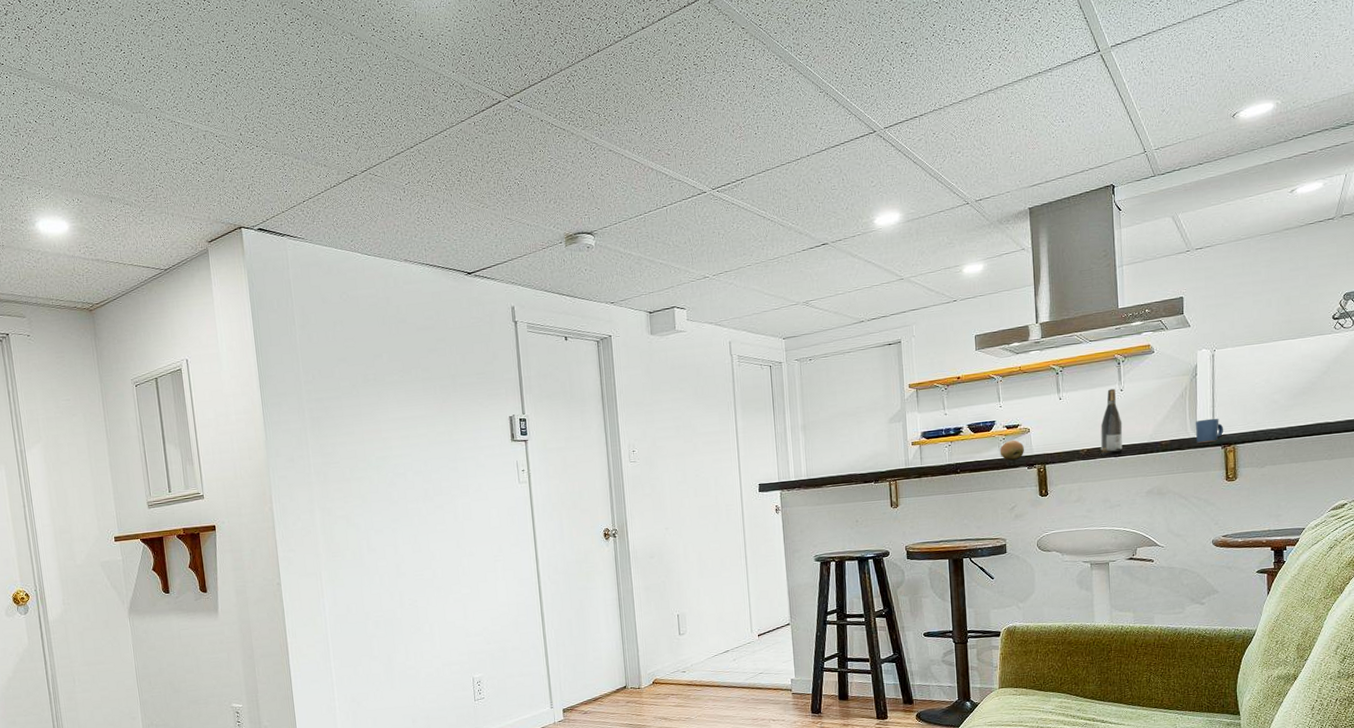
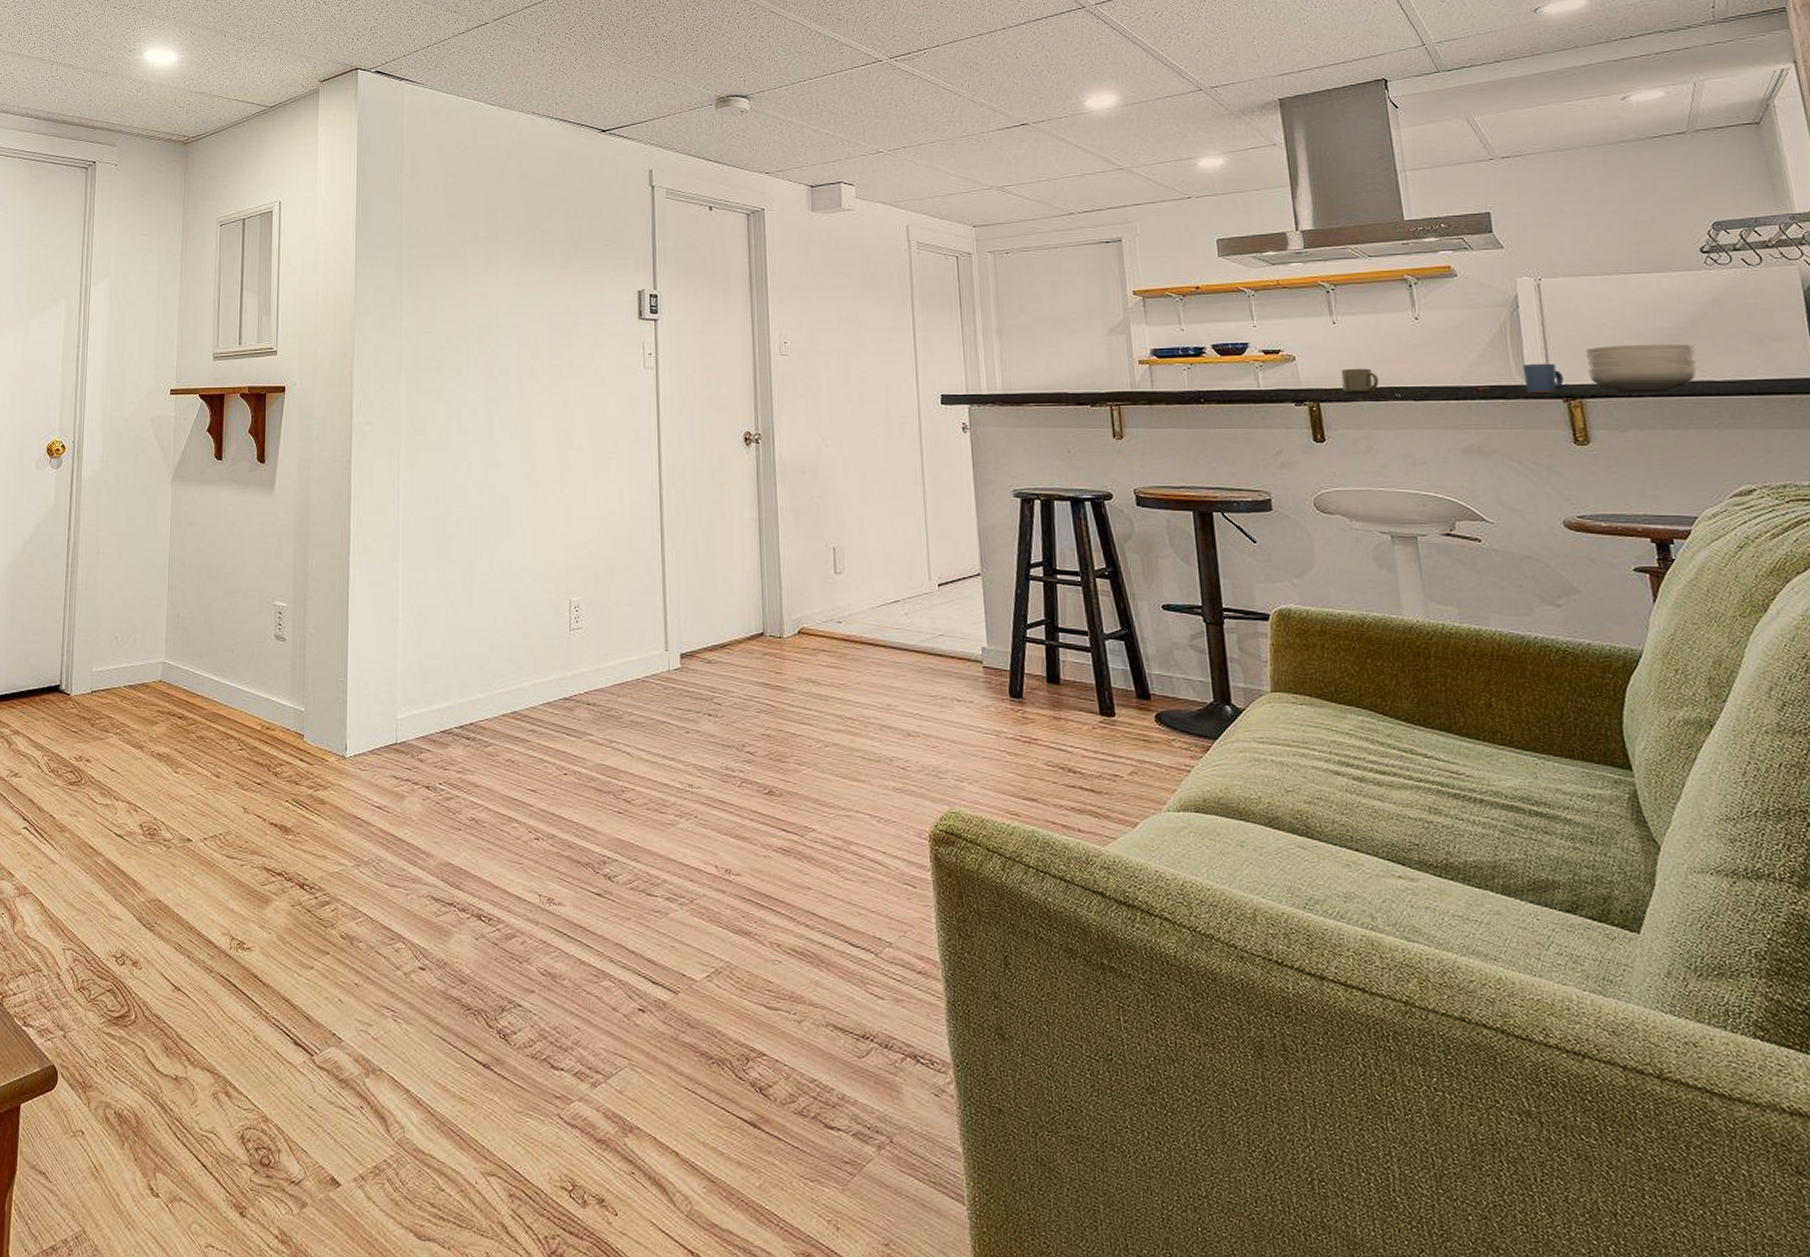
fruit: present [1000,439,1025,461] -> none [1256,368,1290,394]
cup: none [1063,434,1091,456] -> present [1340,368,1380,394]
wine bottle: present [1100,388,1123,456] -> none [1391,316,1425,398]
bowl: none [1241,394,1319,438] -> present [1584,343,1697,393]

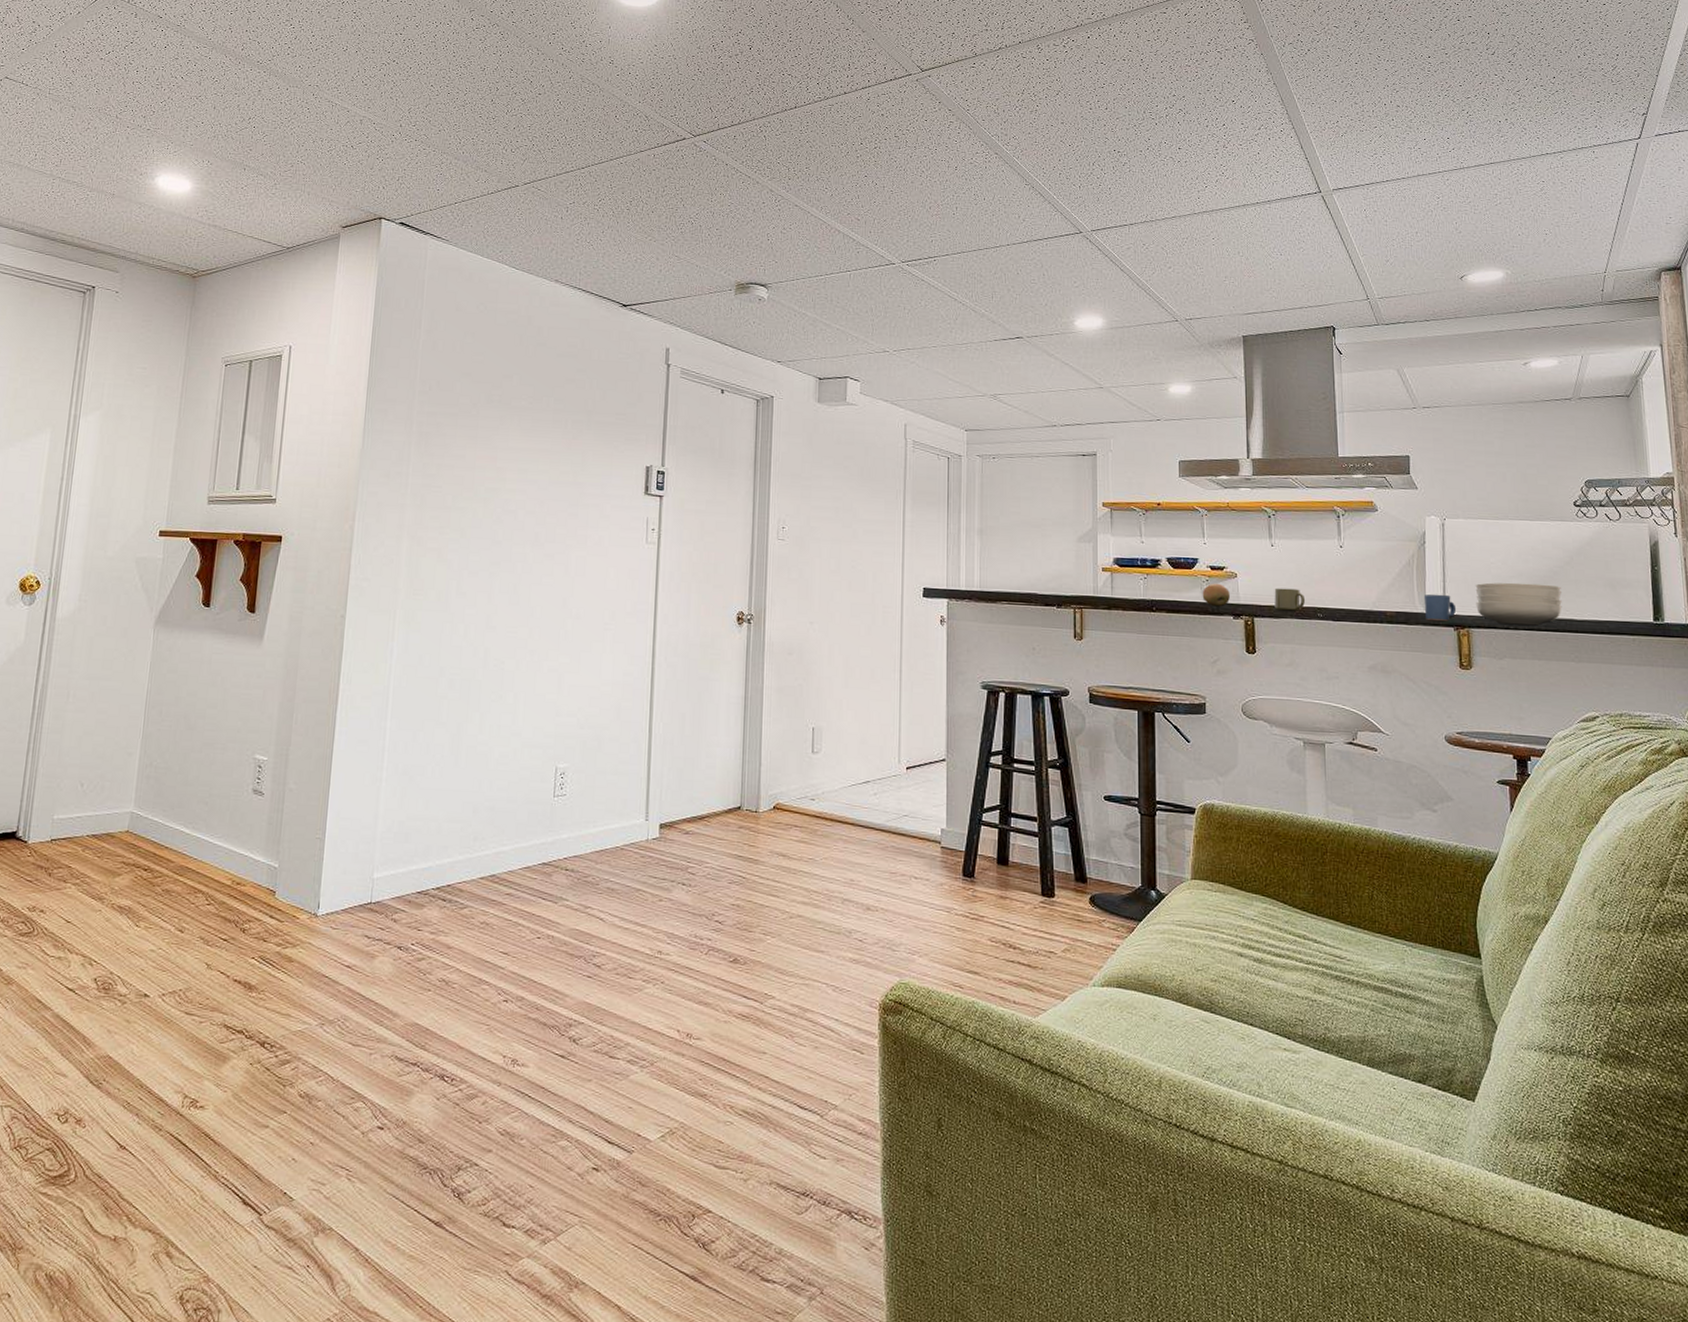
fruit: none [1256,368,1290,394] -> present [1202,583,1231,607]

